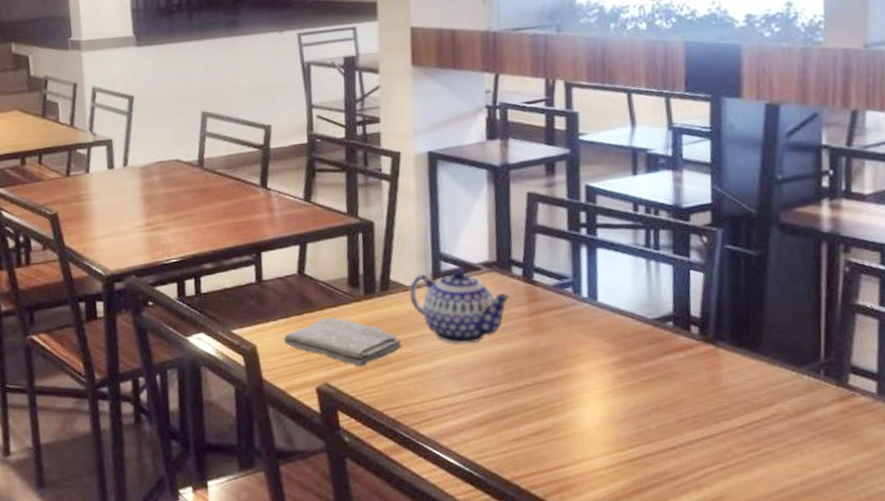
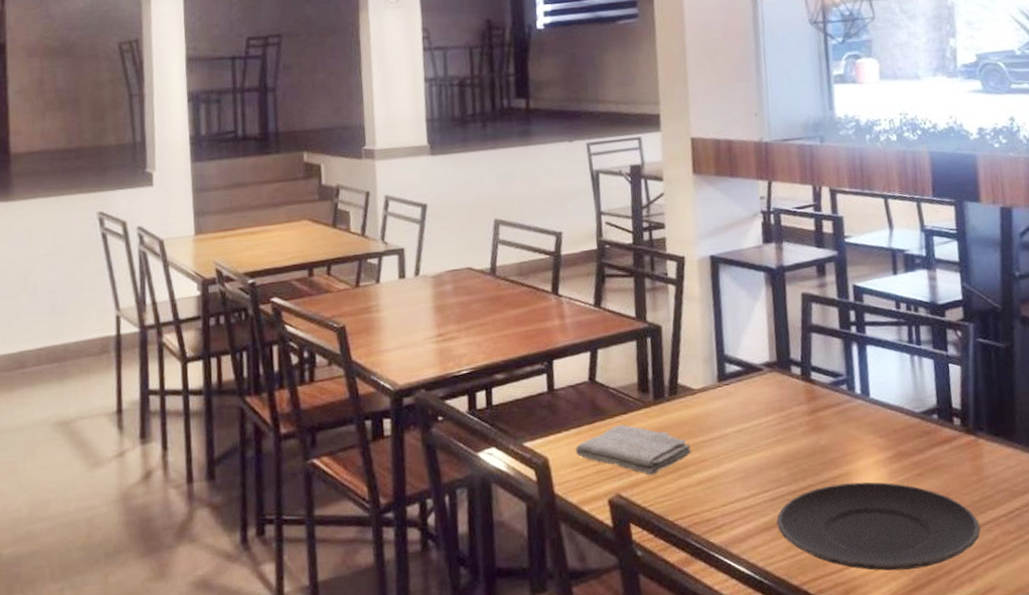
teapot: present [409,268,511,344] -> none [697,369,792,447]
plate: none [489,385,713,473] -> present [776,482,981,571]

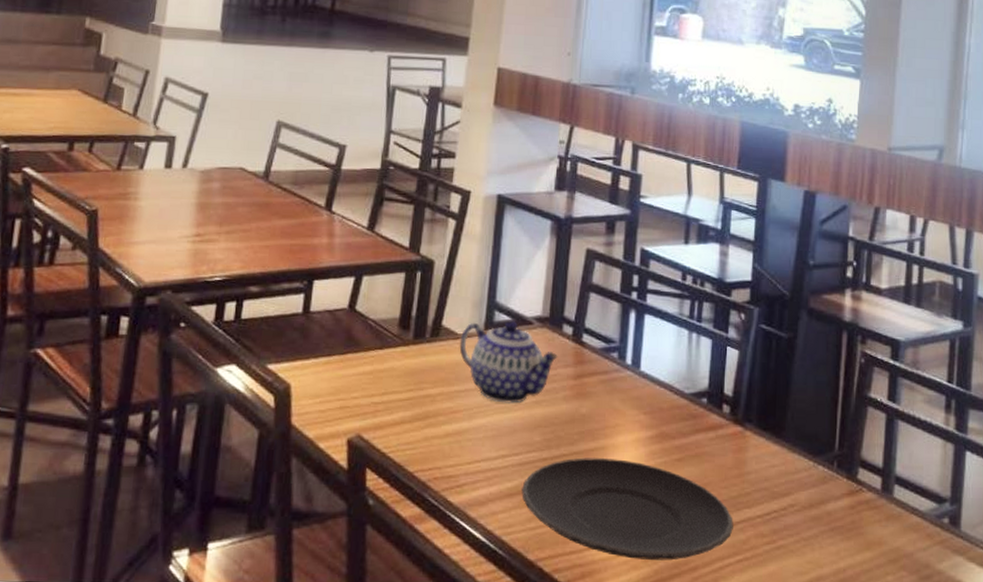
washcloth: present [575,424,692,475] -> none [320,360,445,419]
teapot: none [697,369,792,447] -> present [459,320,559,404]

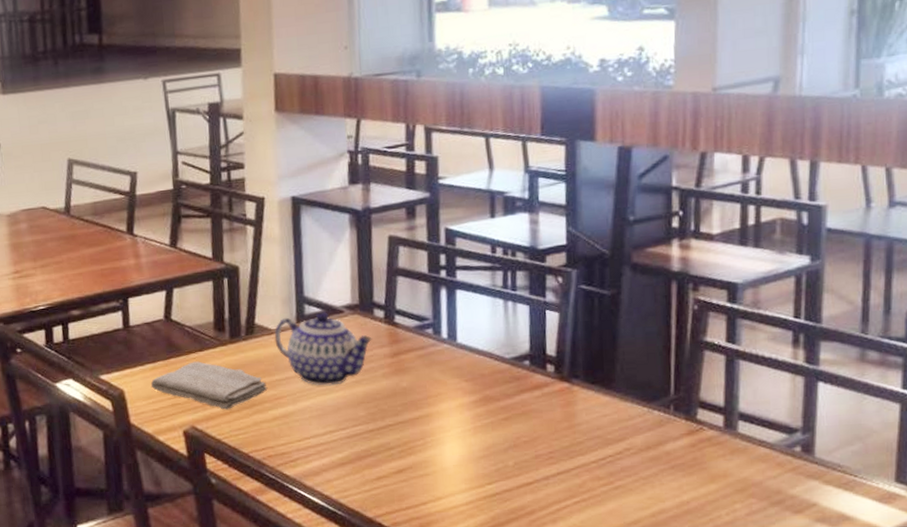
washcloth: none [320,360,445,419] -> present [151,361,268,410]
plate: present [522,458,733,560] -> none [353,424,568,509]

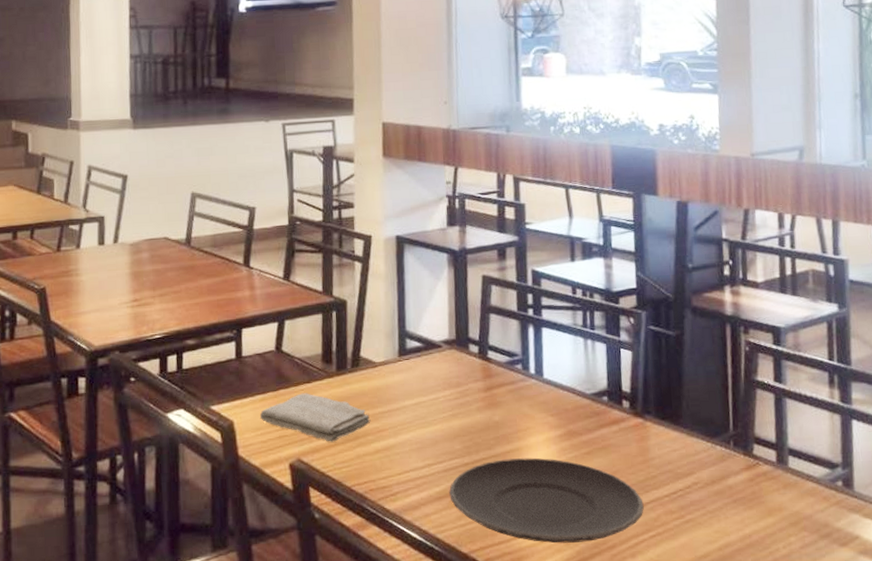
teapot: present [274,311,373,386] -> none [378,345,469,419]
plate: none [353,424,568,509] -> present [449,457,644,544]

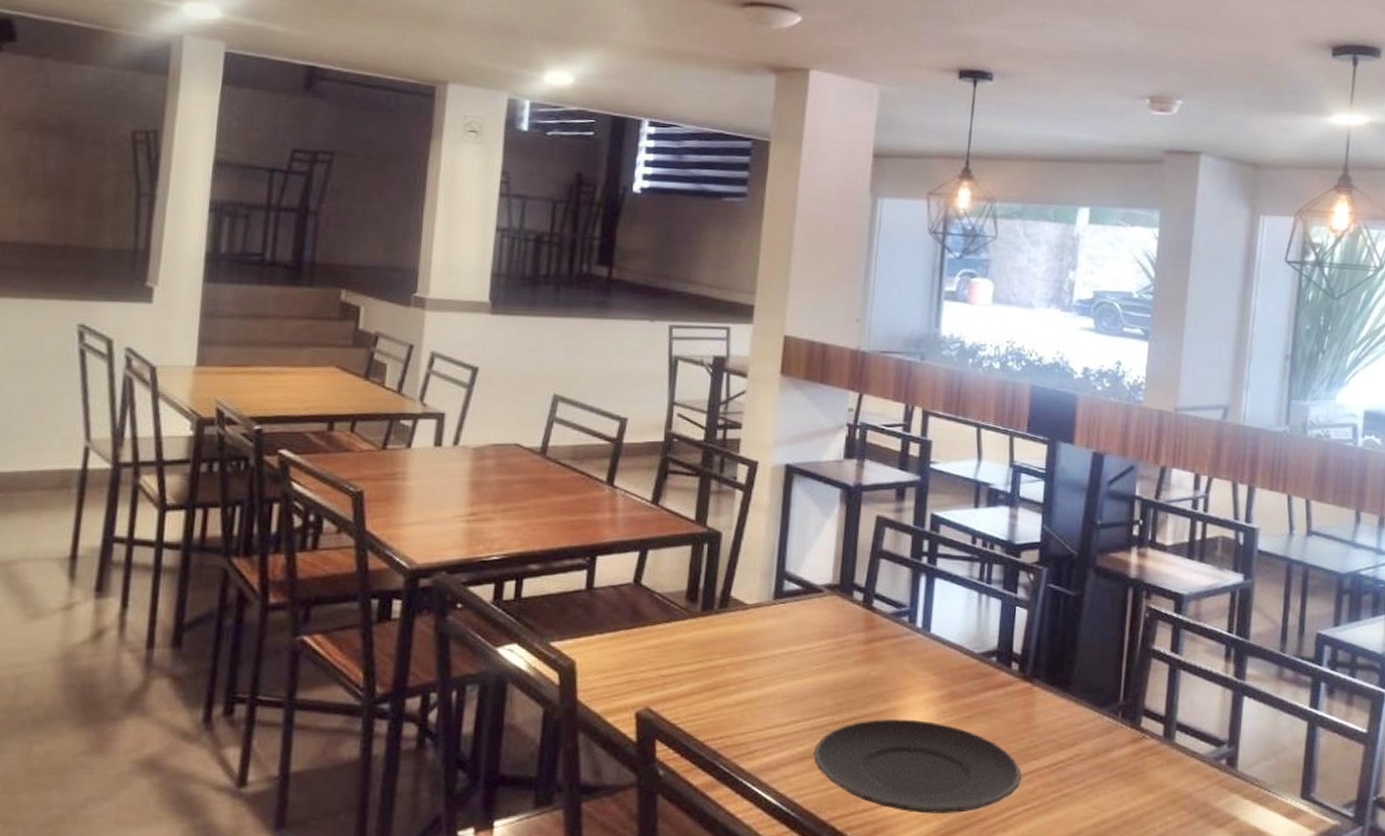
washcloth: present [259,393,371,442] -> none [606,634,735,691]

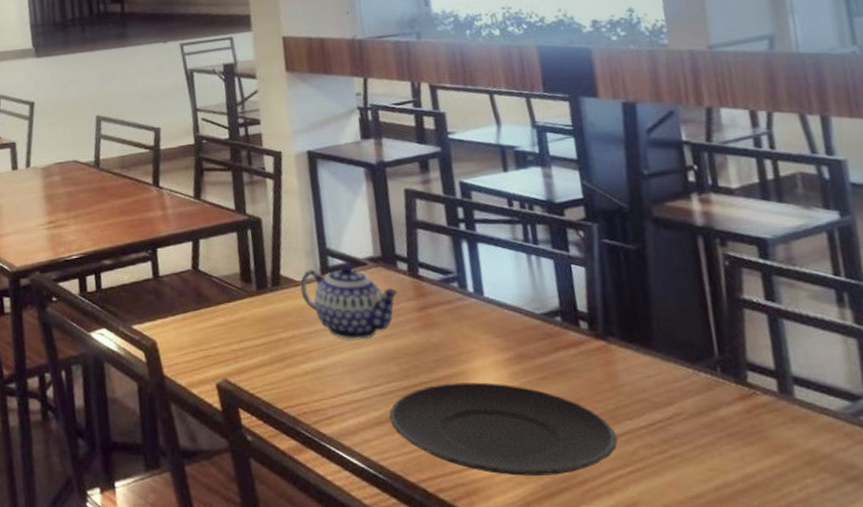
teapot: none [748,588,850,670] -> present [300,263,399,340]

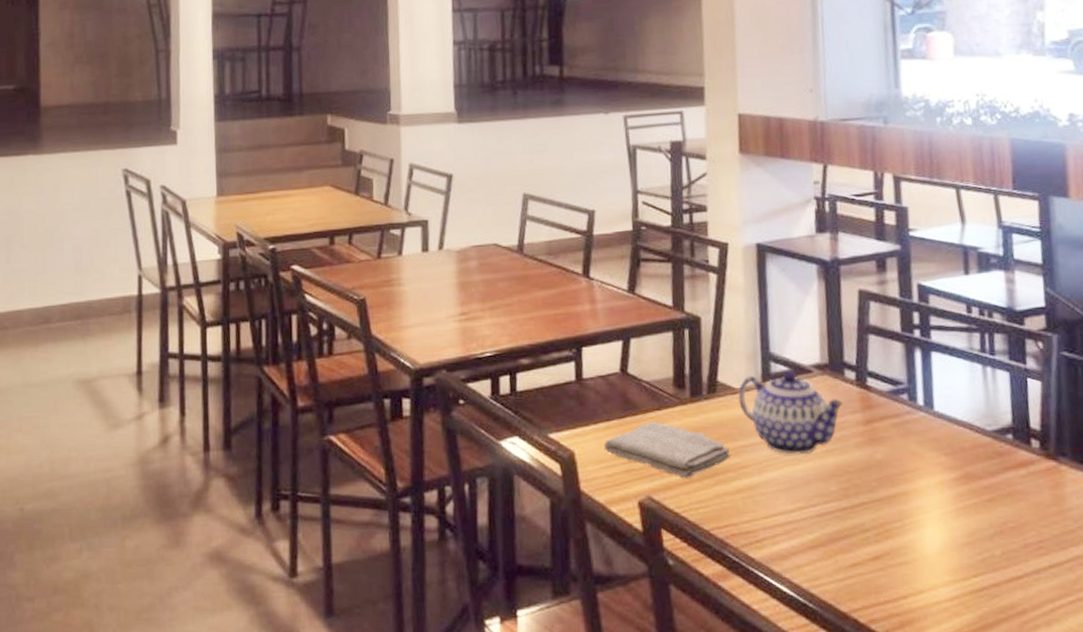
washcloth: none [182,312,298,363] -> present [604,421,731,478]
plate: present [389,382,618,476] -> none [824,503,1061,606]

